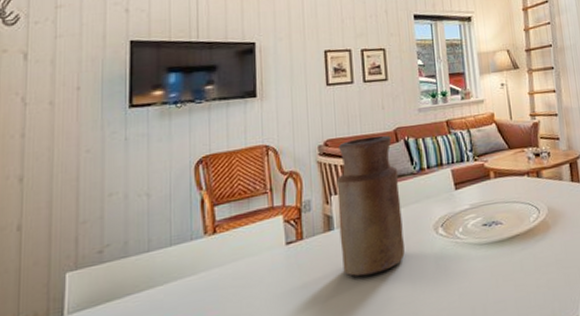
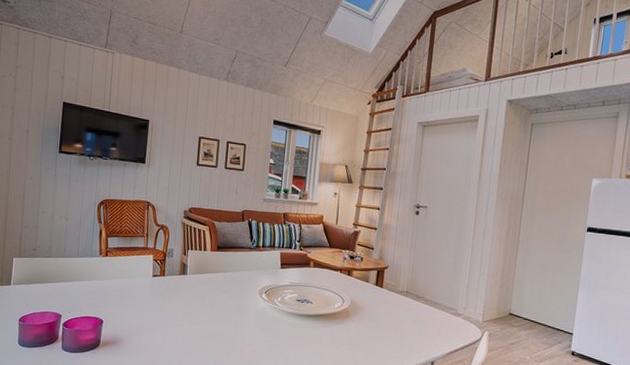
vase: present [336,135,405,277] -> none [189,211,240,314]

